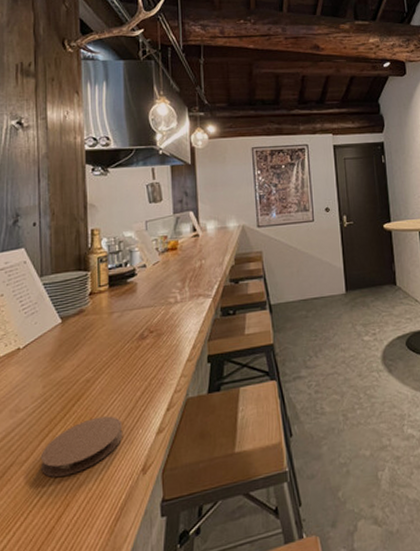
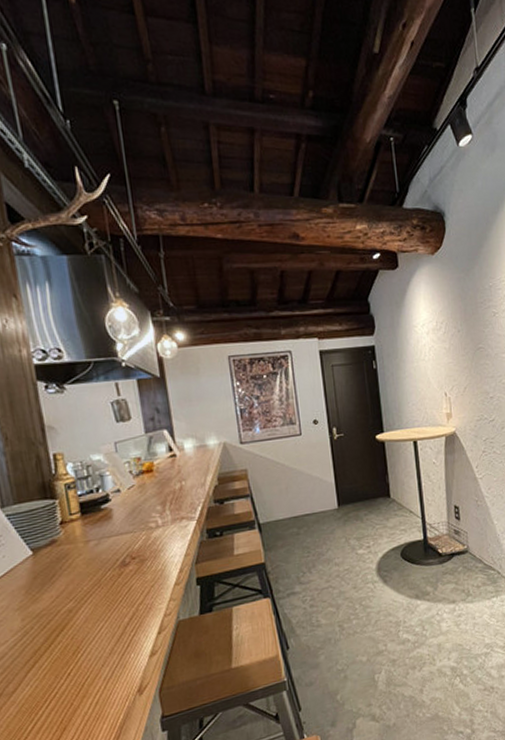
coaster: present [40,416,122,477] -> none [29,643,114,705]

